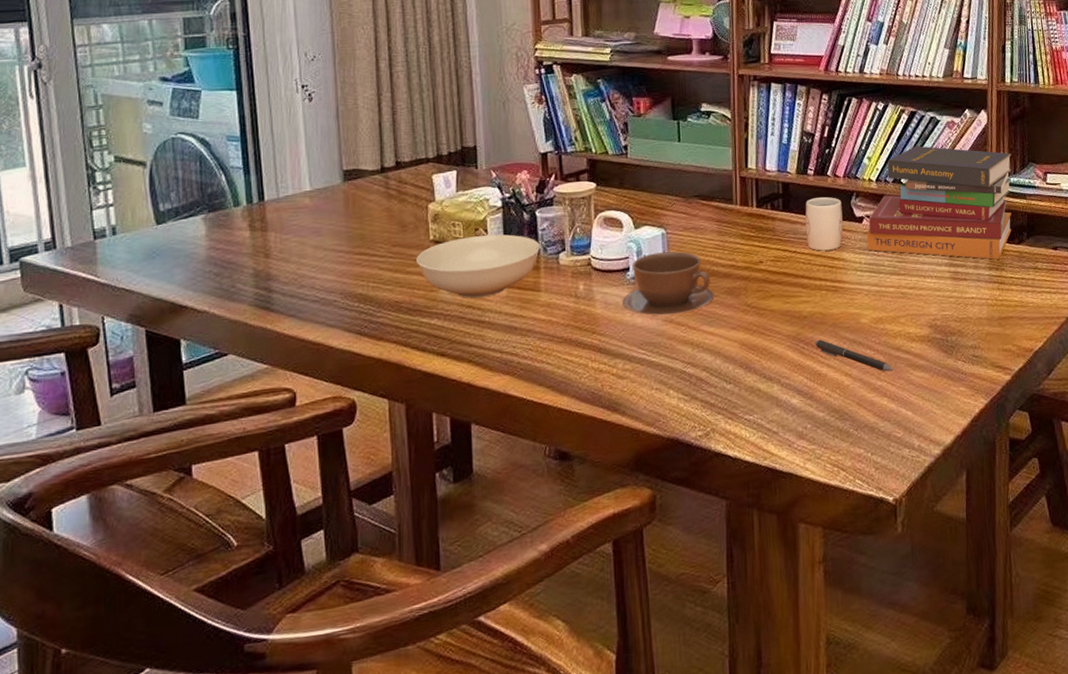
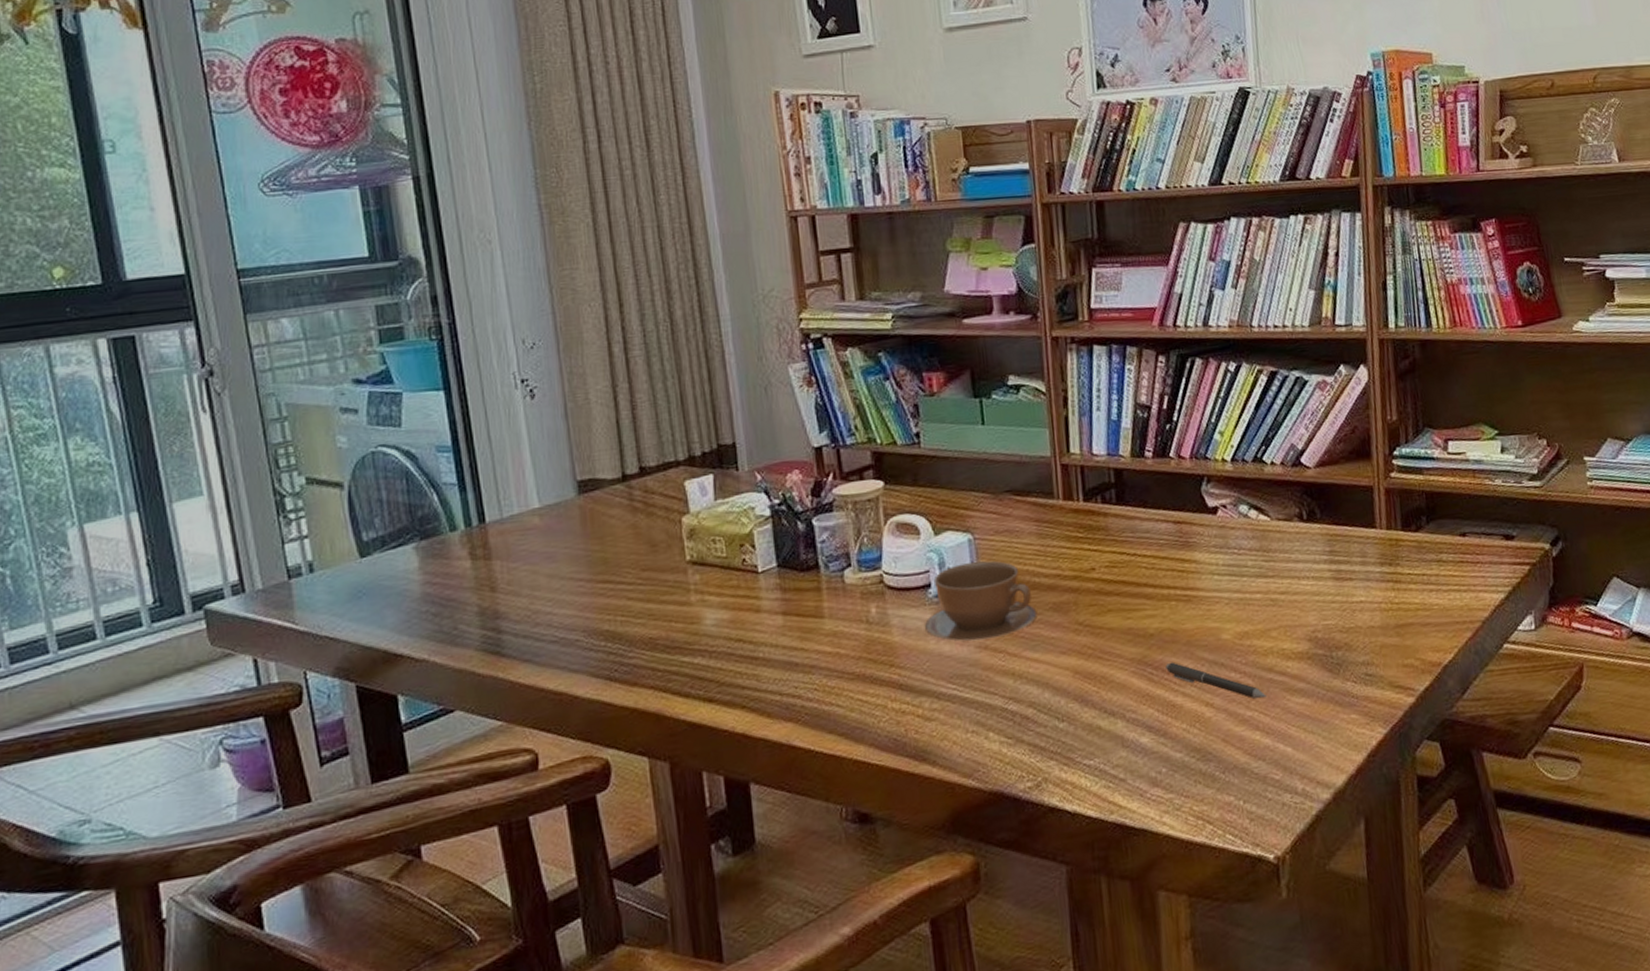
bowl: present [416,234,541,298] -> none [671,549,821,630]
mug: present [805,197,843,251] -> none [1144,484,1194,552]
books: present [867,146,1012,260] -> none [1223,414,1407,553]

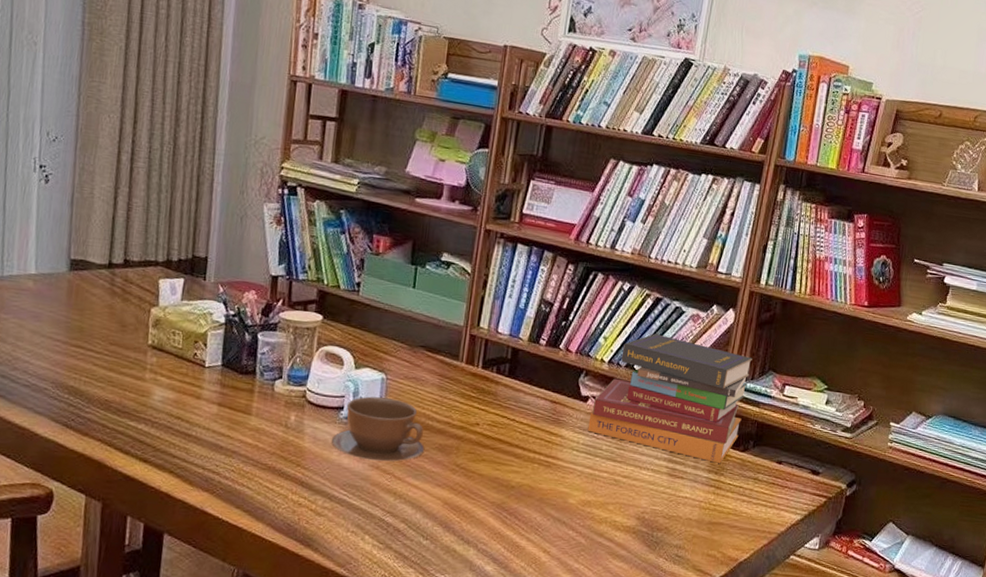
pen: present [1166,661,1267,700] -> none [518,511,593,557]
books: none [1223,414,1407,553] -> present [588,333,752,463]

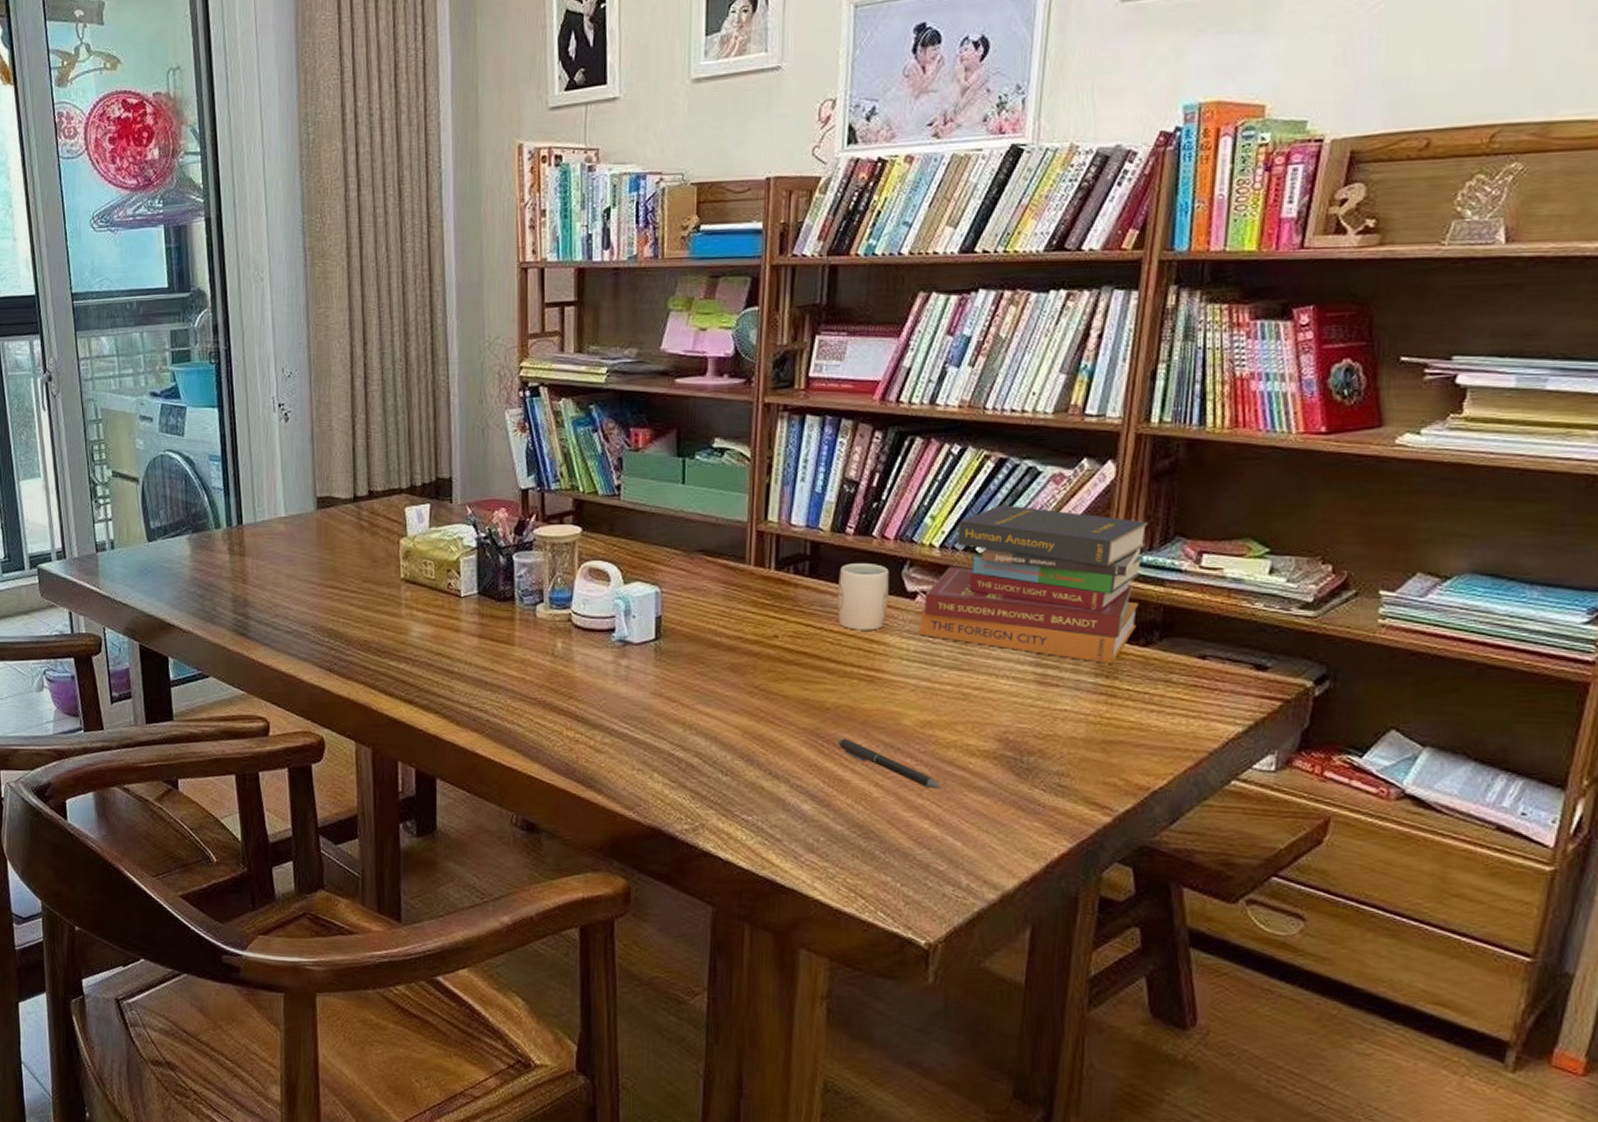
teacup: present [331,396,425,462] -> none [604,614,714,688]
pen: none [518,511,593,557] -> present [838,738,942,790]
mug: none [527,369,570,425] -> present [836,563,889,631]

